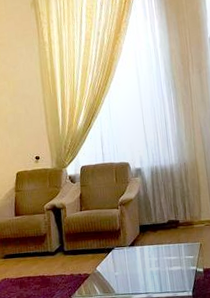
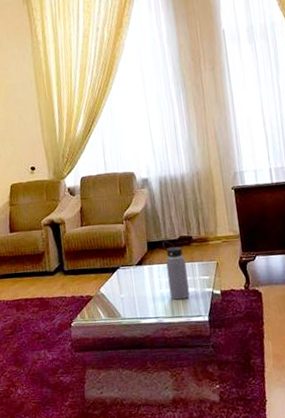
water bottle: none [152,224,176,277] -> present [161,240,190,300]

